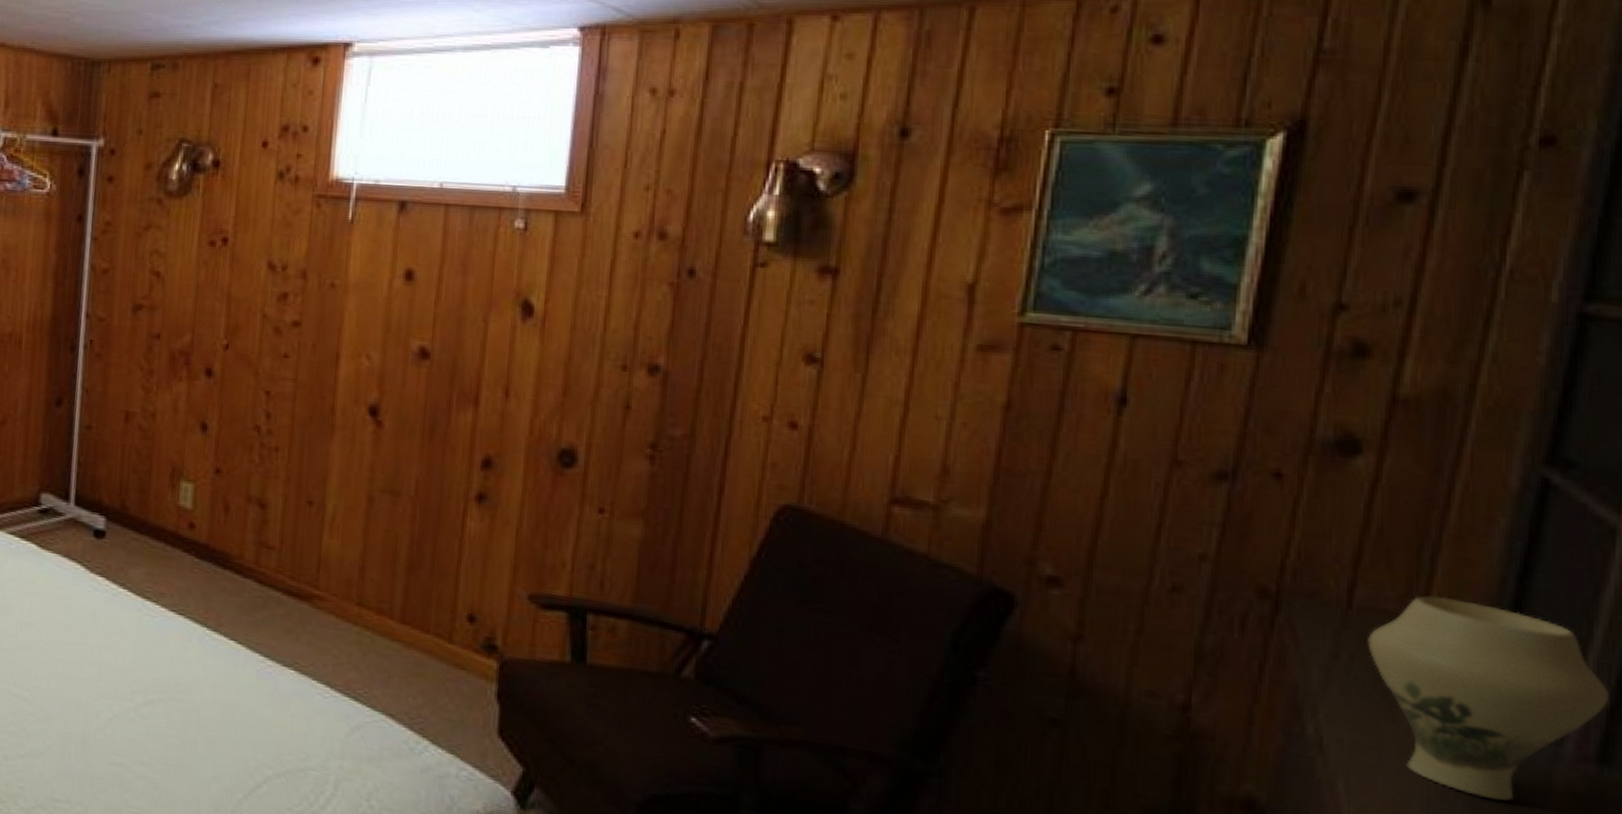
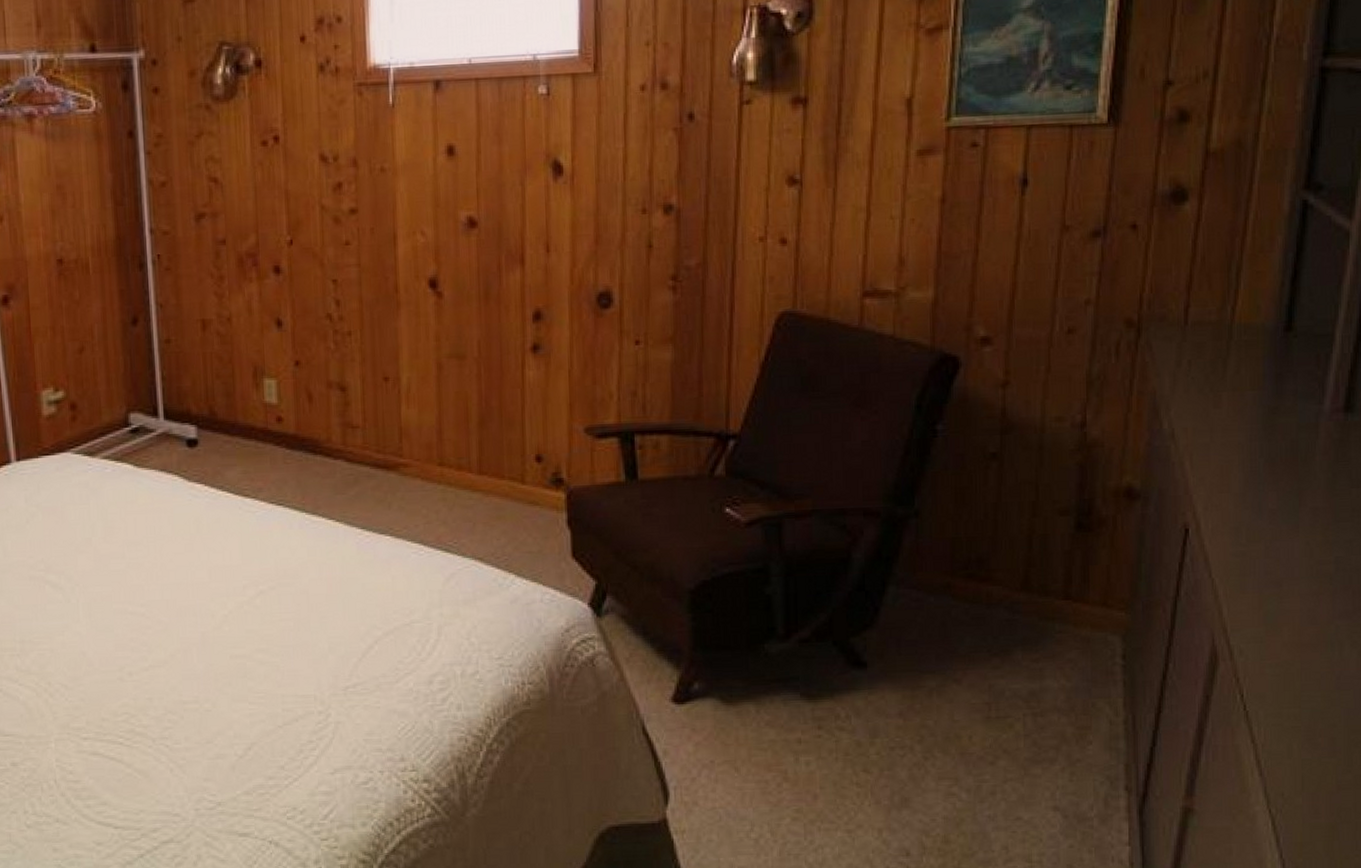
vase: present [1367,595,1611,801] -> none [1199,304,1351,453]

